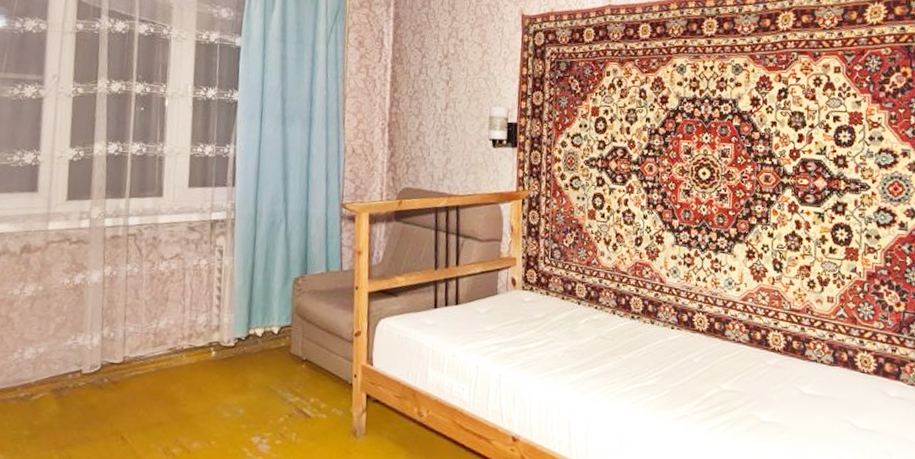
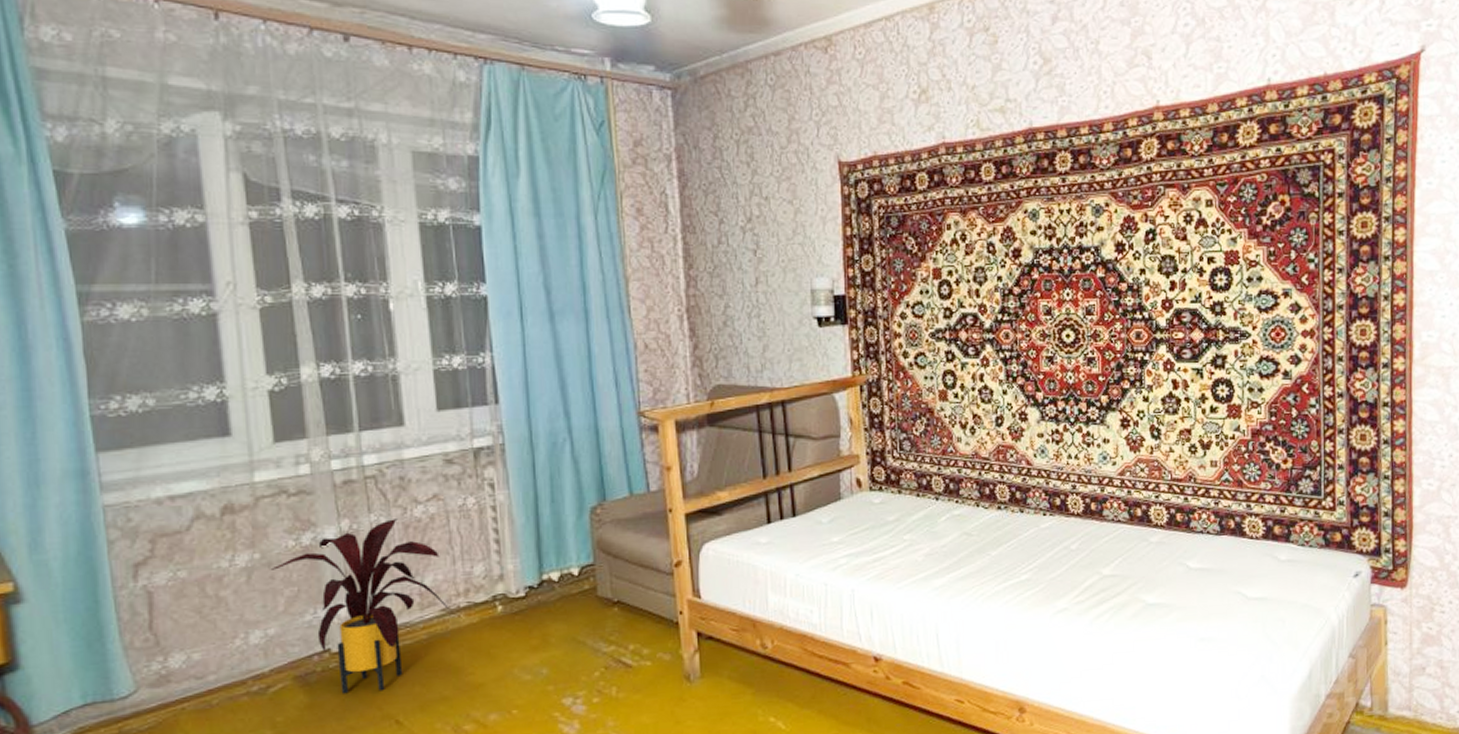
house plant: none [48,270,175,411] -> present [270,519,449,694]

